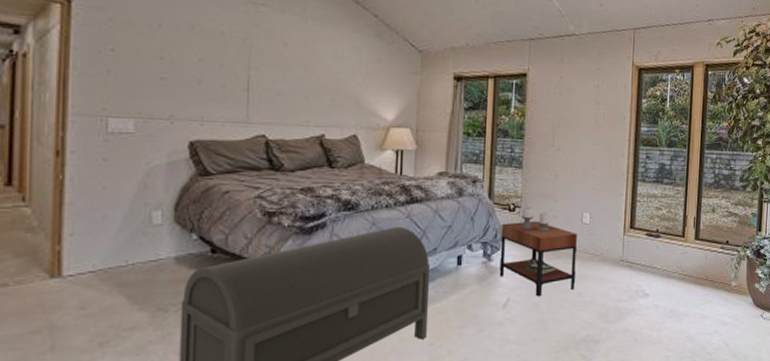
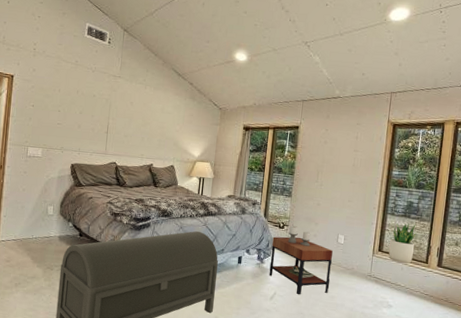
planter: none [642,189,671,241] -> present [388,222,416,264]

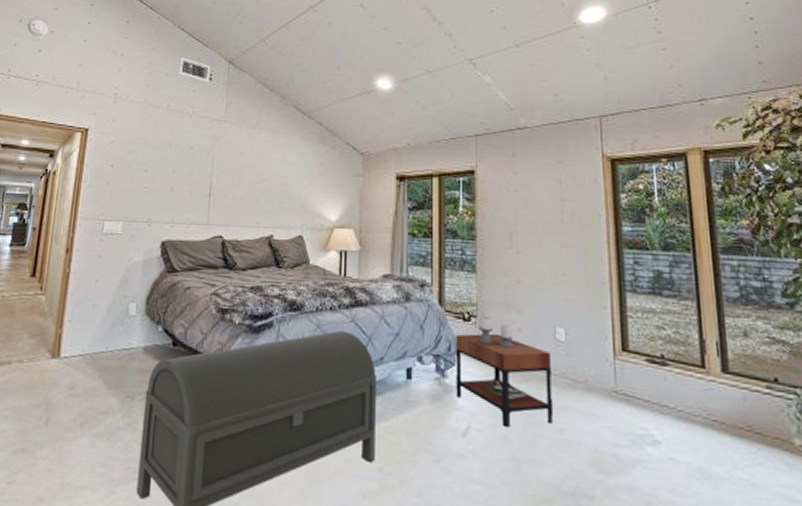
planter: present [388,222,416,264] -> none [638,303,680,371]

